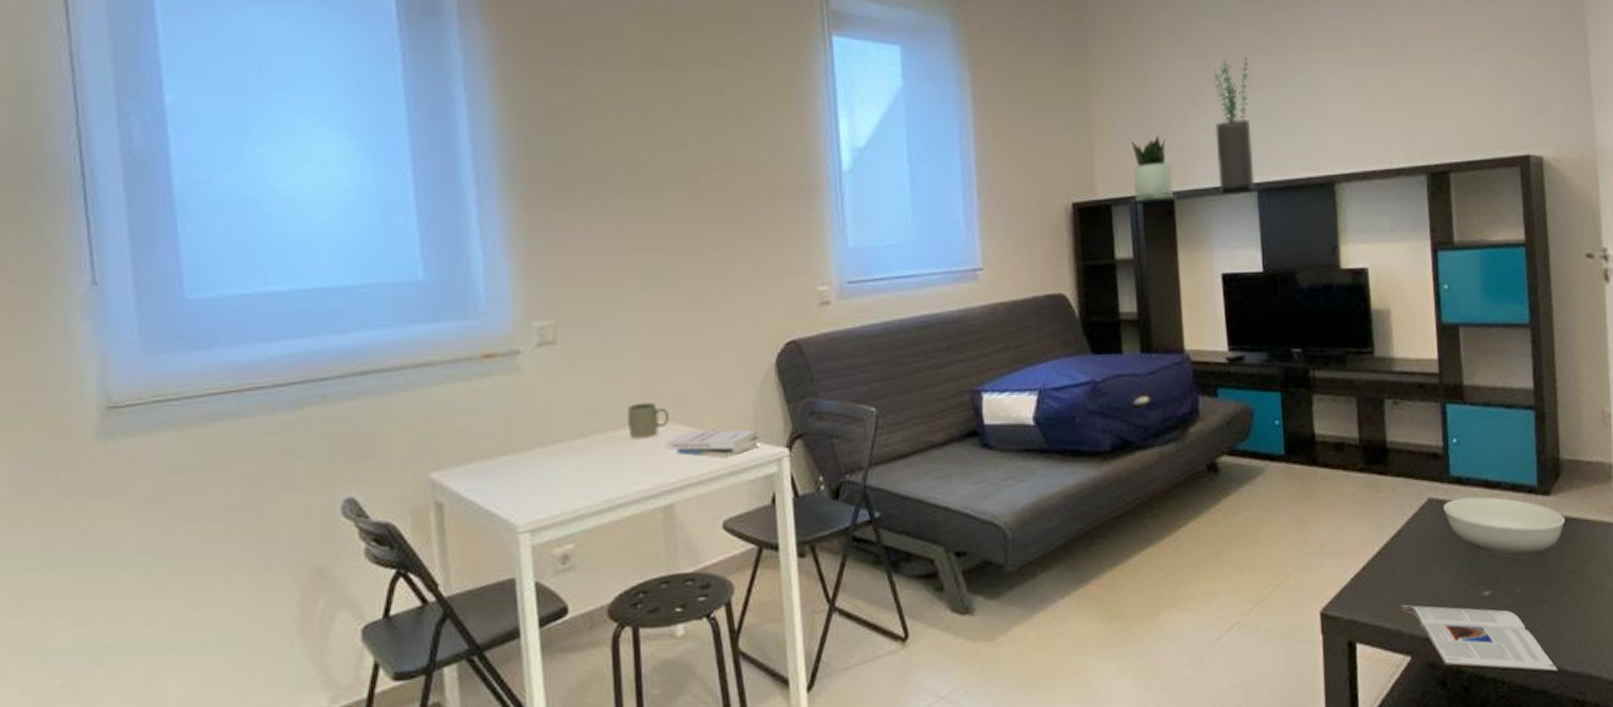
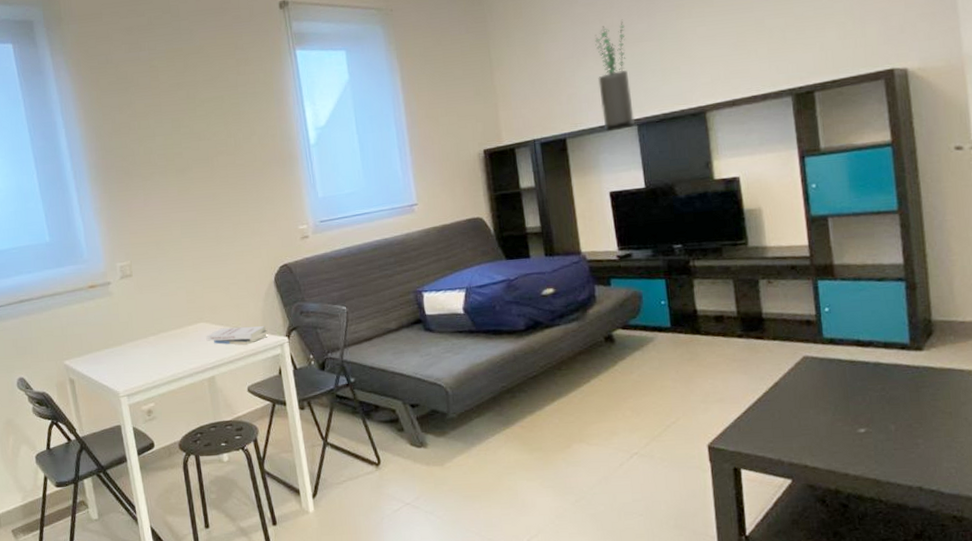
mug: present [626,402,669,439] -> none [179,310,207,335]
planter: present [1130,136,1177,205] -> none [528,92,569,146]
magazine: present [1400,604,1558,672] -> none [780,439,935,493]
bowl: present [1442,497,1566,558] -> none [817,353,939,402]

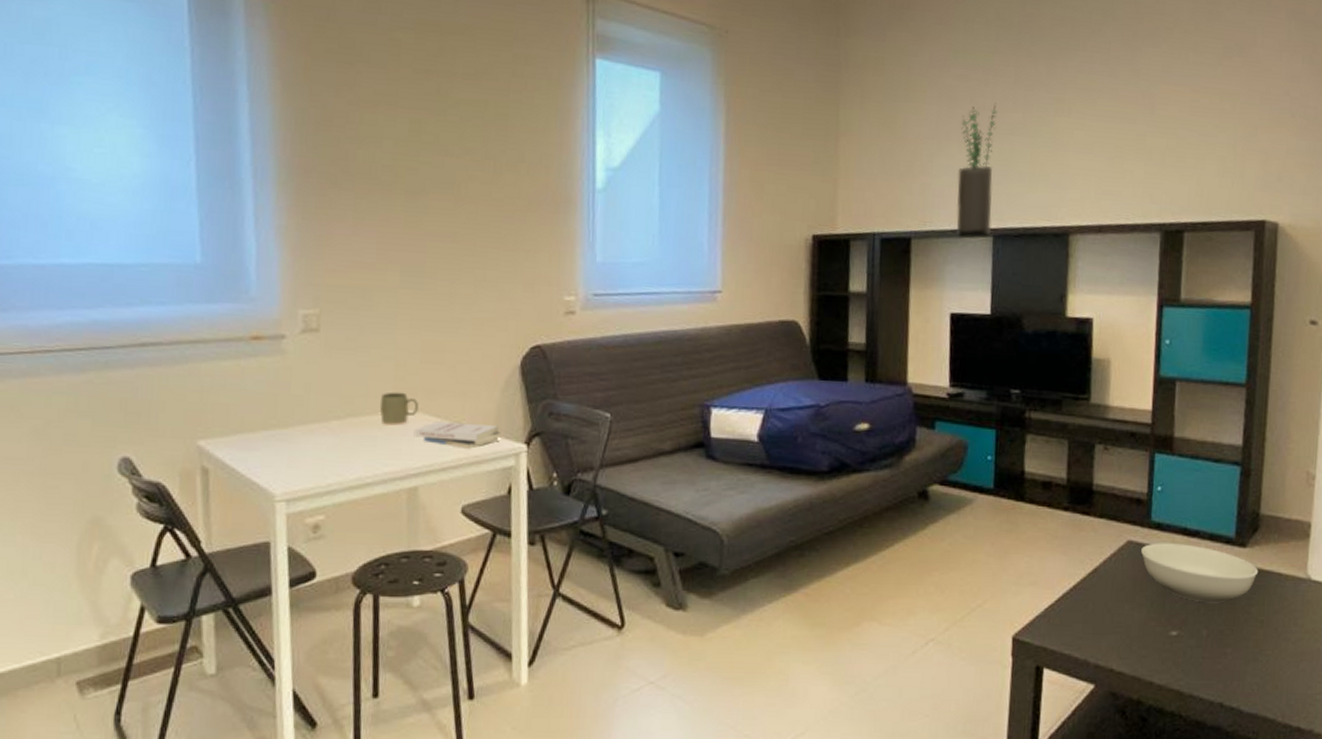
mug: none [179,310,207,335] -> present [379,391,419,426]
bowl: none [817,353,939,402] -> present [1140,543,1259,604]

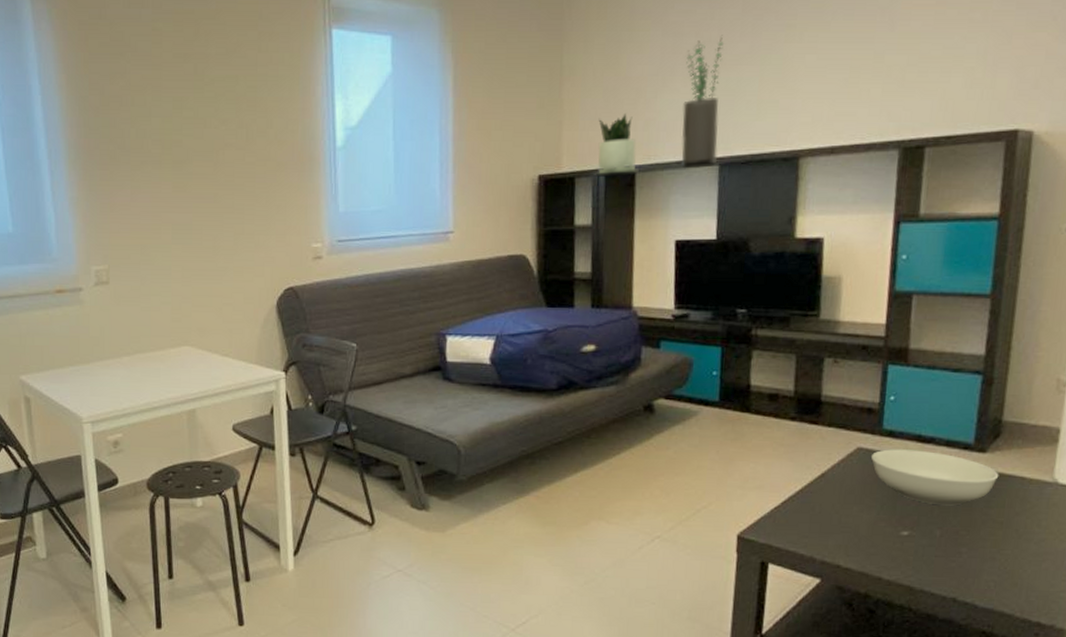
mug: present [379,391,419,426] -> none [161,331,193,359]
books: present [413,421,501,449] -> none [190,355,263,377]
planter: none [870,176,915,242] -> present [595,114,639,178]

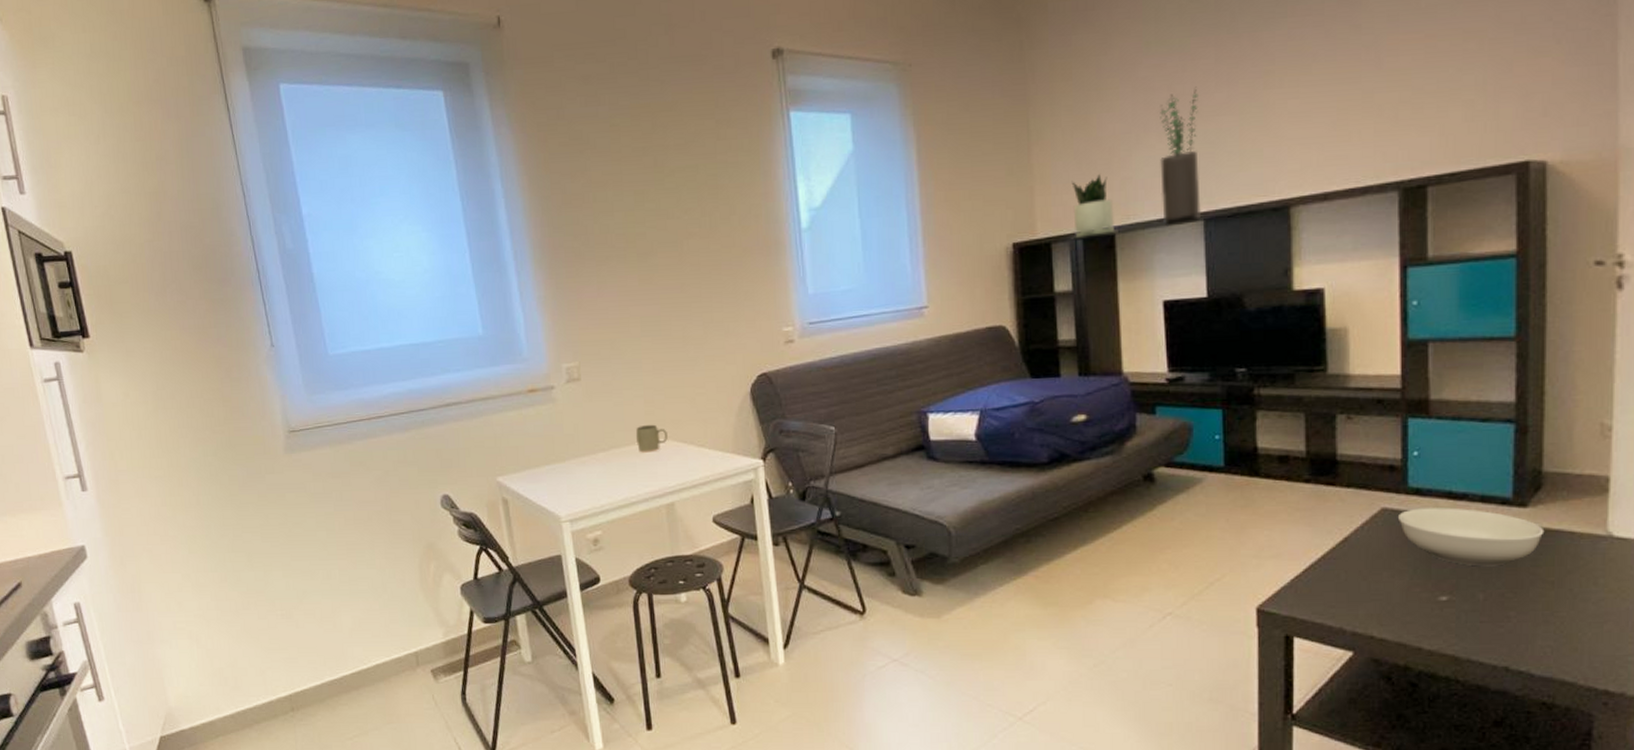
mug: none [161,331,193,359] -> present [635,424,668,453]

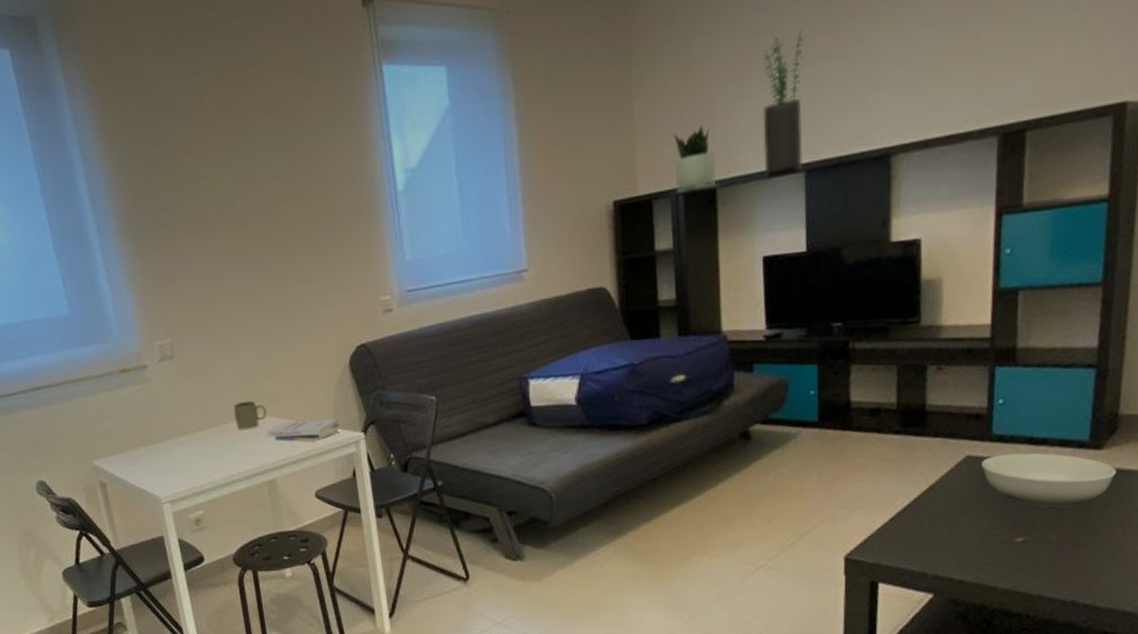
books: none [666,445,740,468] -> present [265,419,341,443]

